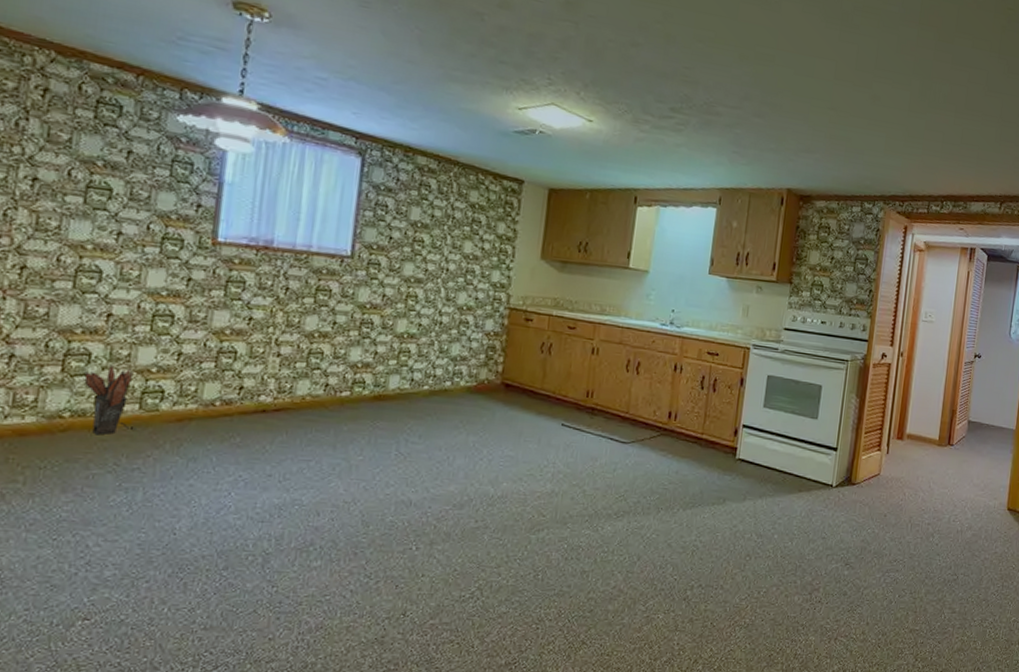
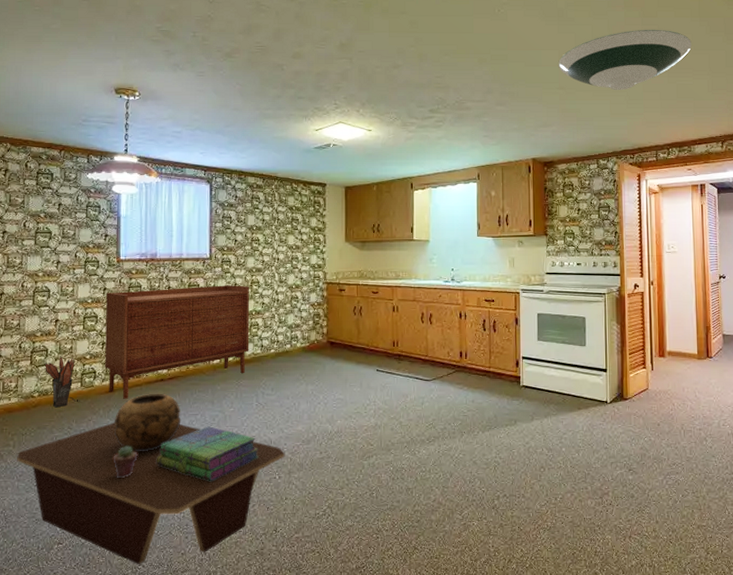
coffee table: none [27,461,429,652] -> present [17,422,285,565]
potted succulent: none [178,494,218,536] -> present [113,446,138,478]
sideboard: none [179,285,403,432] -> present [105,285,250,399]
decorative bowl: none [183,428,287,504] -> present [113,394,181,452]
stack of books: none [245,477,392,549] -> present [157,426,258,482]
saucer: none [833,53,986,124] -> present [558,29,692,90]

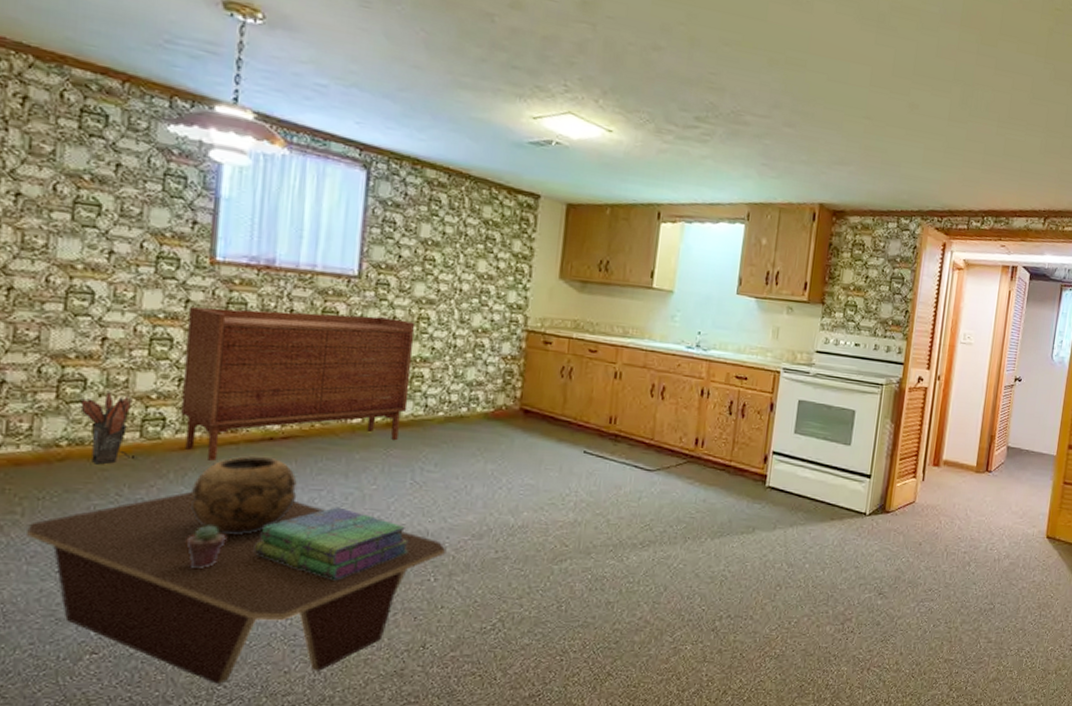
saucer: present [558,29,692,90] -> none [869,57,1031,134]

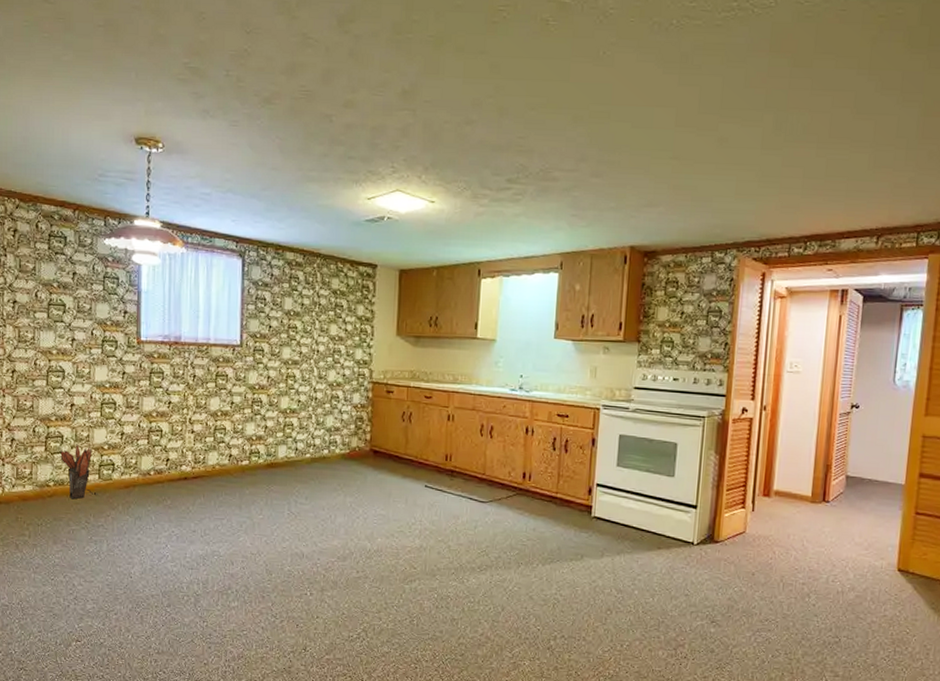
coffee table: present [27,491,447,685] -> none [33,519,318,671]
sideboard: present [181,307,414,461] -> none [124,377,284,496]
potted succulent: present [186,525,226,568] -> none [132,546,159,580]
decorative bowl: present [189,456,297,535] -> none [133,493,206,554]
stack of books: present [255,507,409,581] -> none [179,532,289,592]

